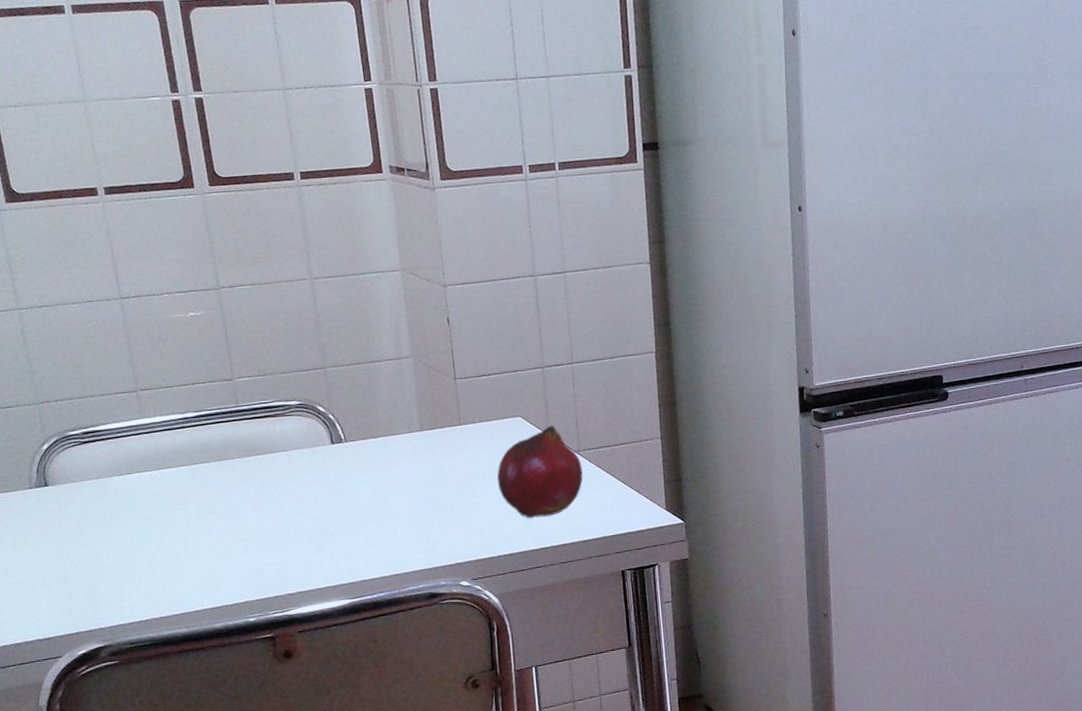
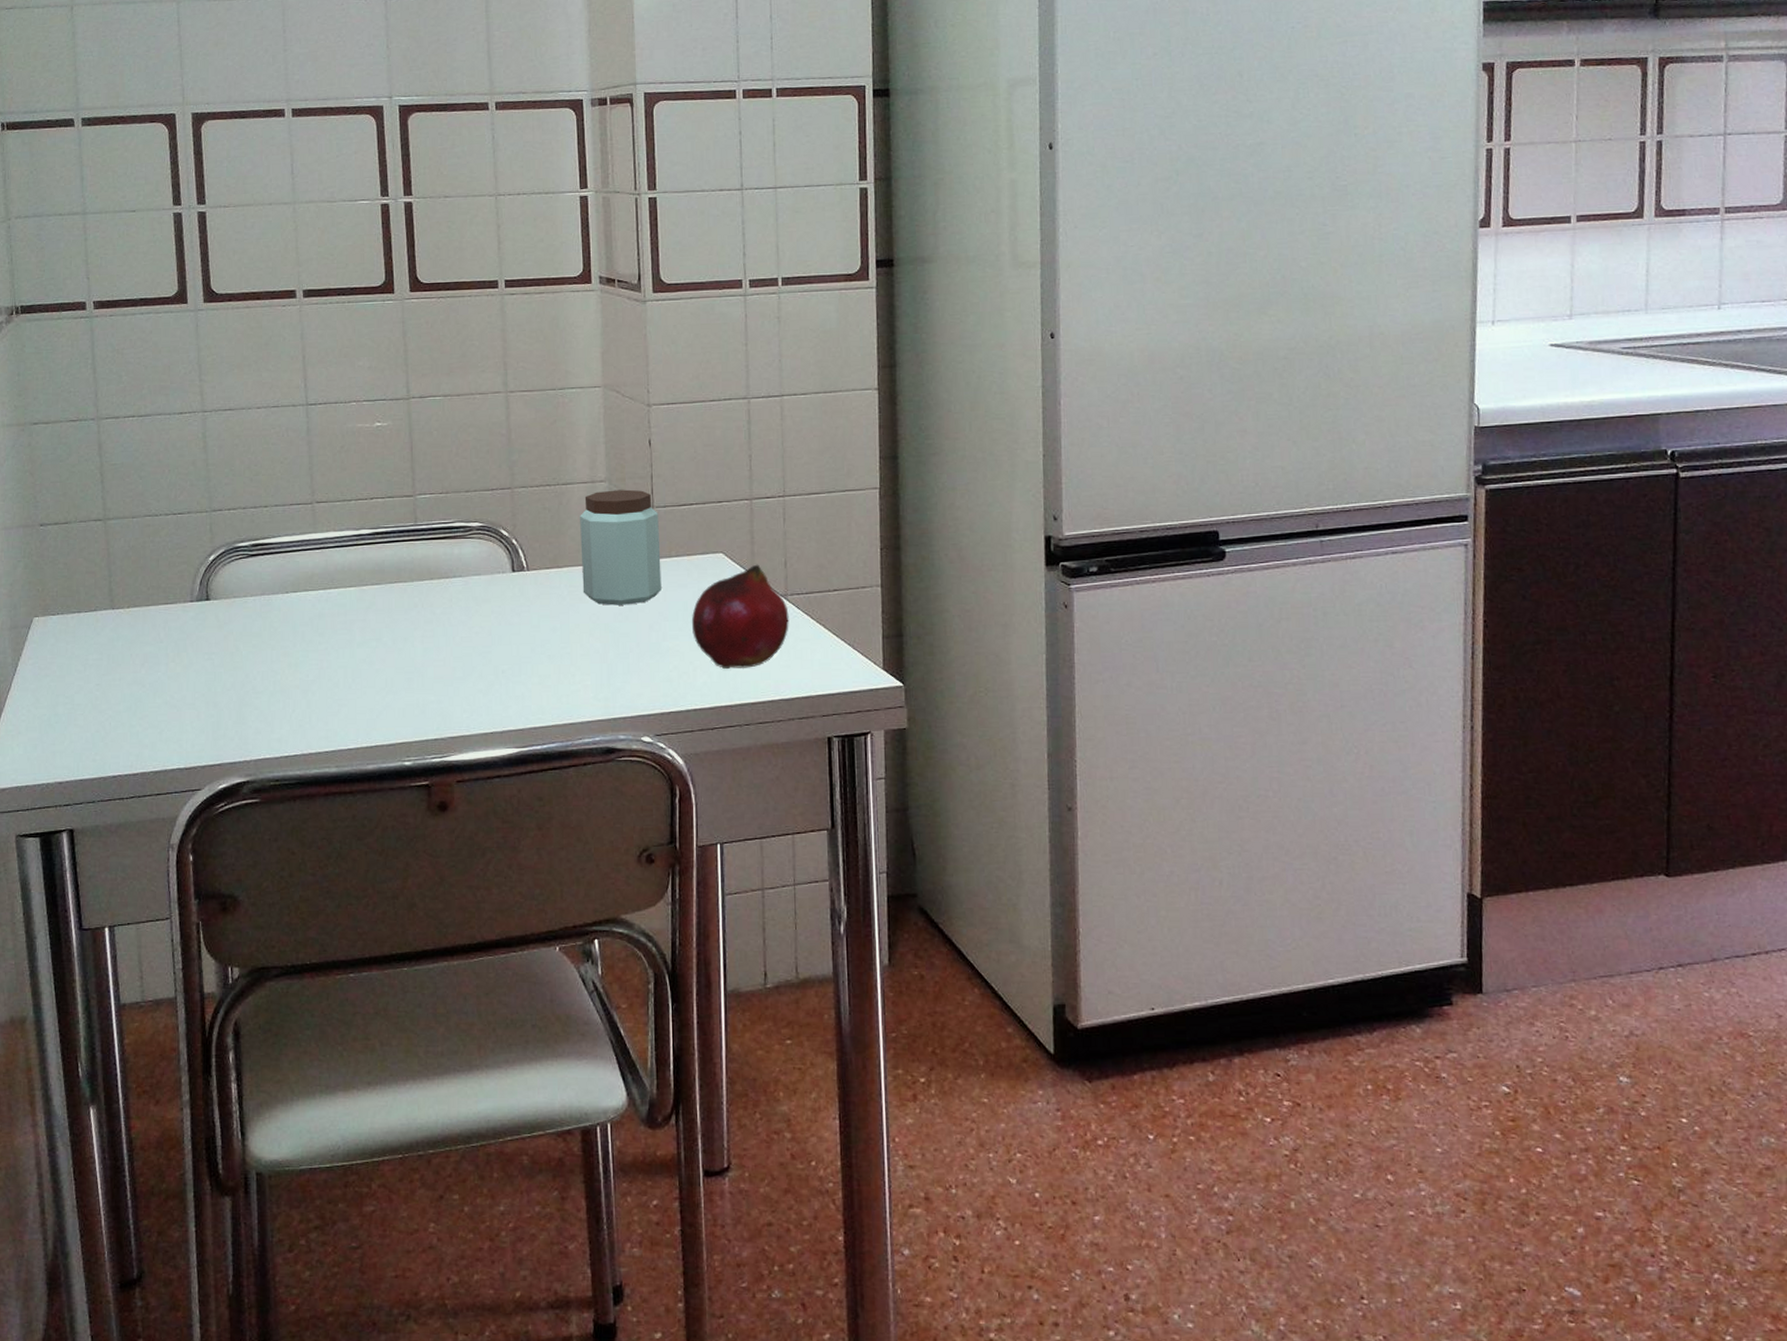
peanut butter: none [389,364,469,469] -> present [580,489,662,606]

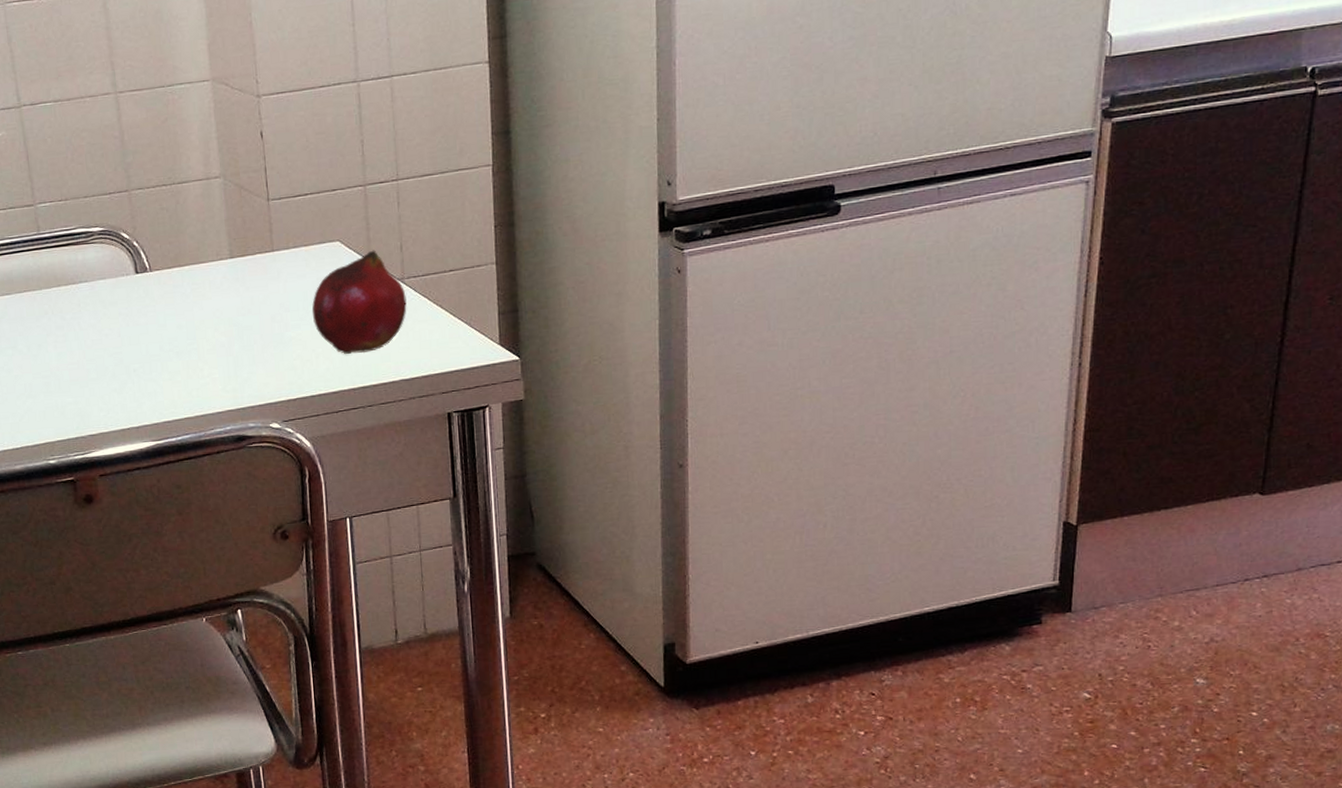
peanut butter: present [580,489,662,606] -> none [197,183,281,300]

